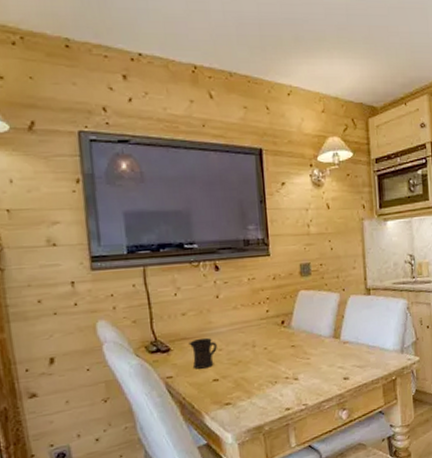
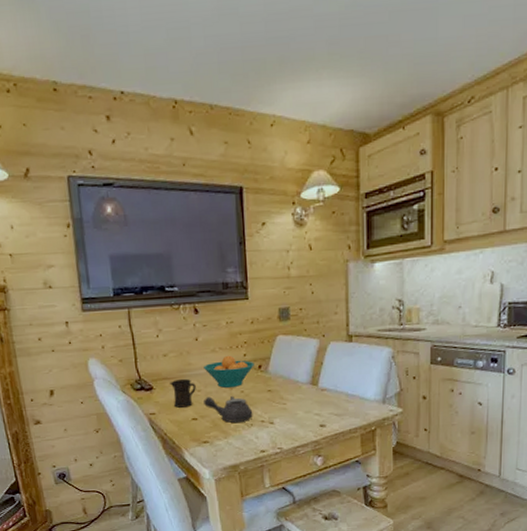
fruit bowl: none [225,311,277,346] -> present [204,355,254,388]
teapot: none [225,352,277,382] -> present [204,395,253,424]

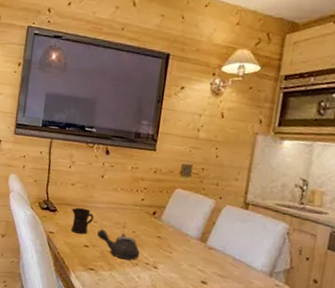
fruit bowl: present [204,355,254,388] -> none [104,196,150,227]

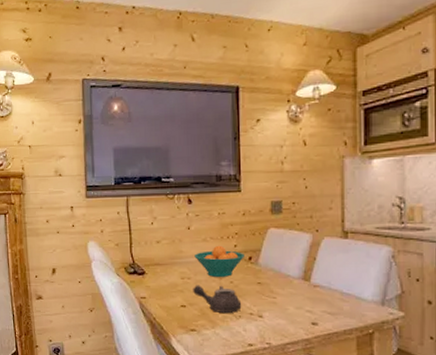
mug: present [71,207,94,234] -> none [161,265,186,294]
fruit bowl: none [104,196,150,227] -> present [194,245,245,277]

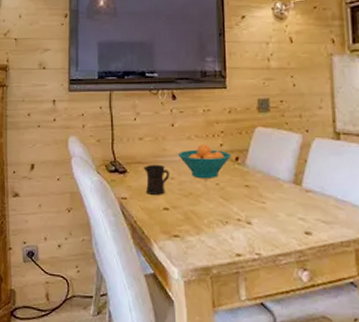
mug: none [161,265,186,294] -> present [143,164,169,195]
teapot: present [193,285,242,314] -> none [176,186,229,219]

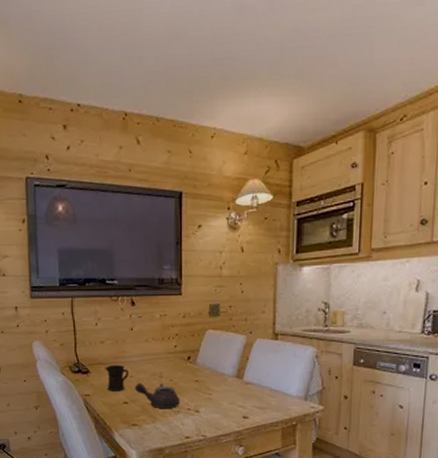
teapot: none [176,186,229,219] -> present [135,383,180,410]
fruit bowl: present [178,144,231,178] -> none [137,345,184,375]

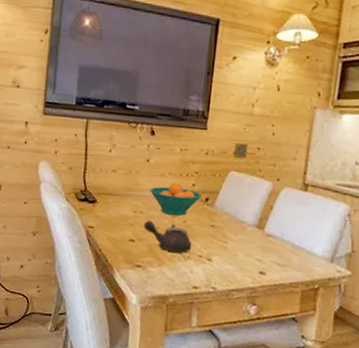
mug: present [105,364,129,391] -> none [113,196,139,227]
fruit bowl: none [137,345,184,375] -> present [150,182,202,216]

